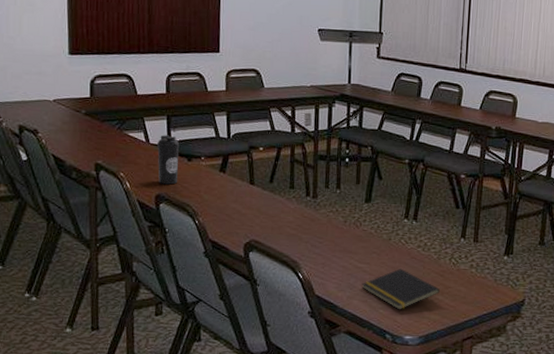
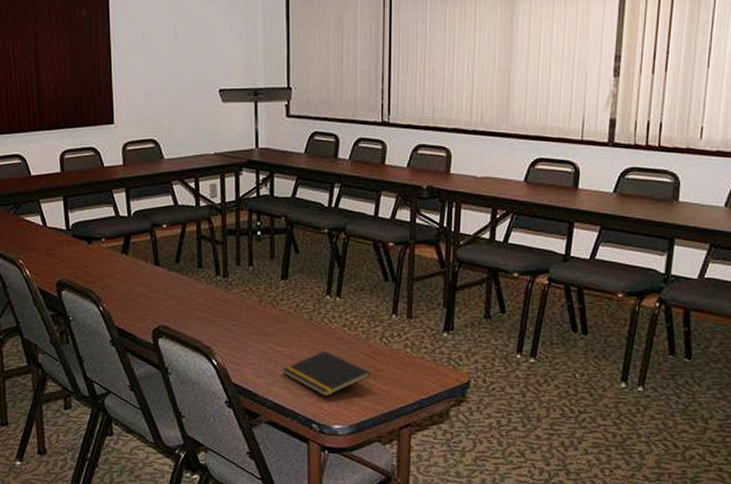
water bottle: present [157,135,180,185] -> none [55,217,78,270]

